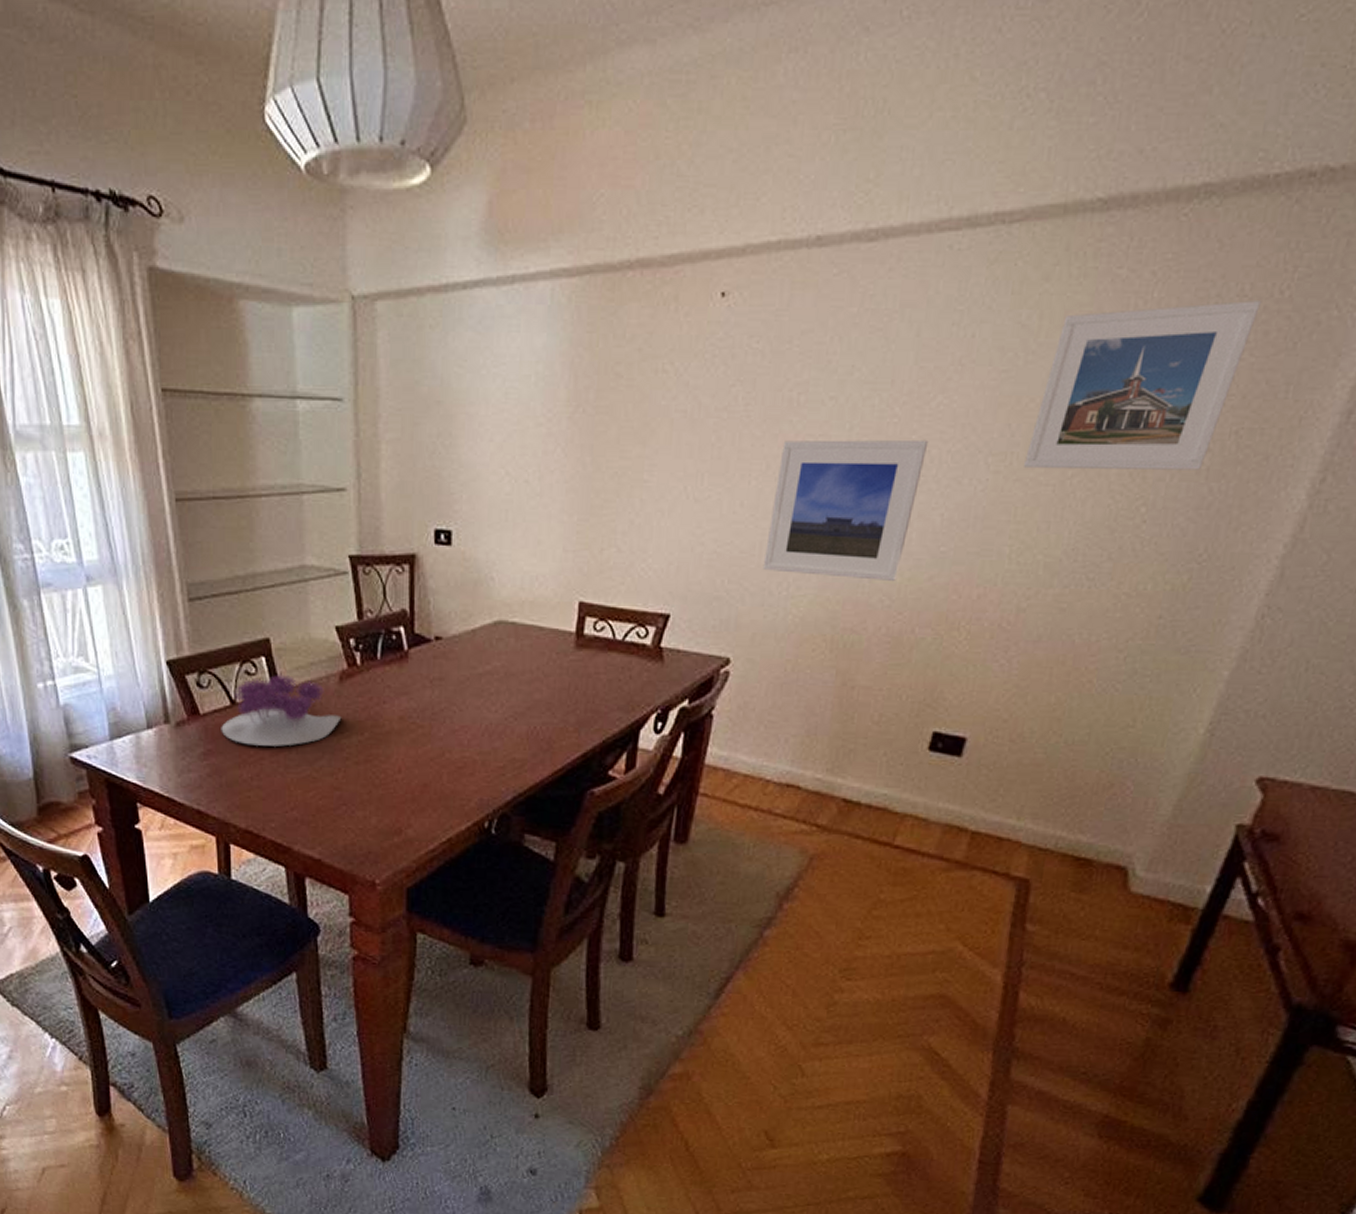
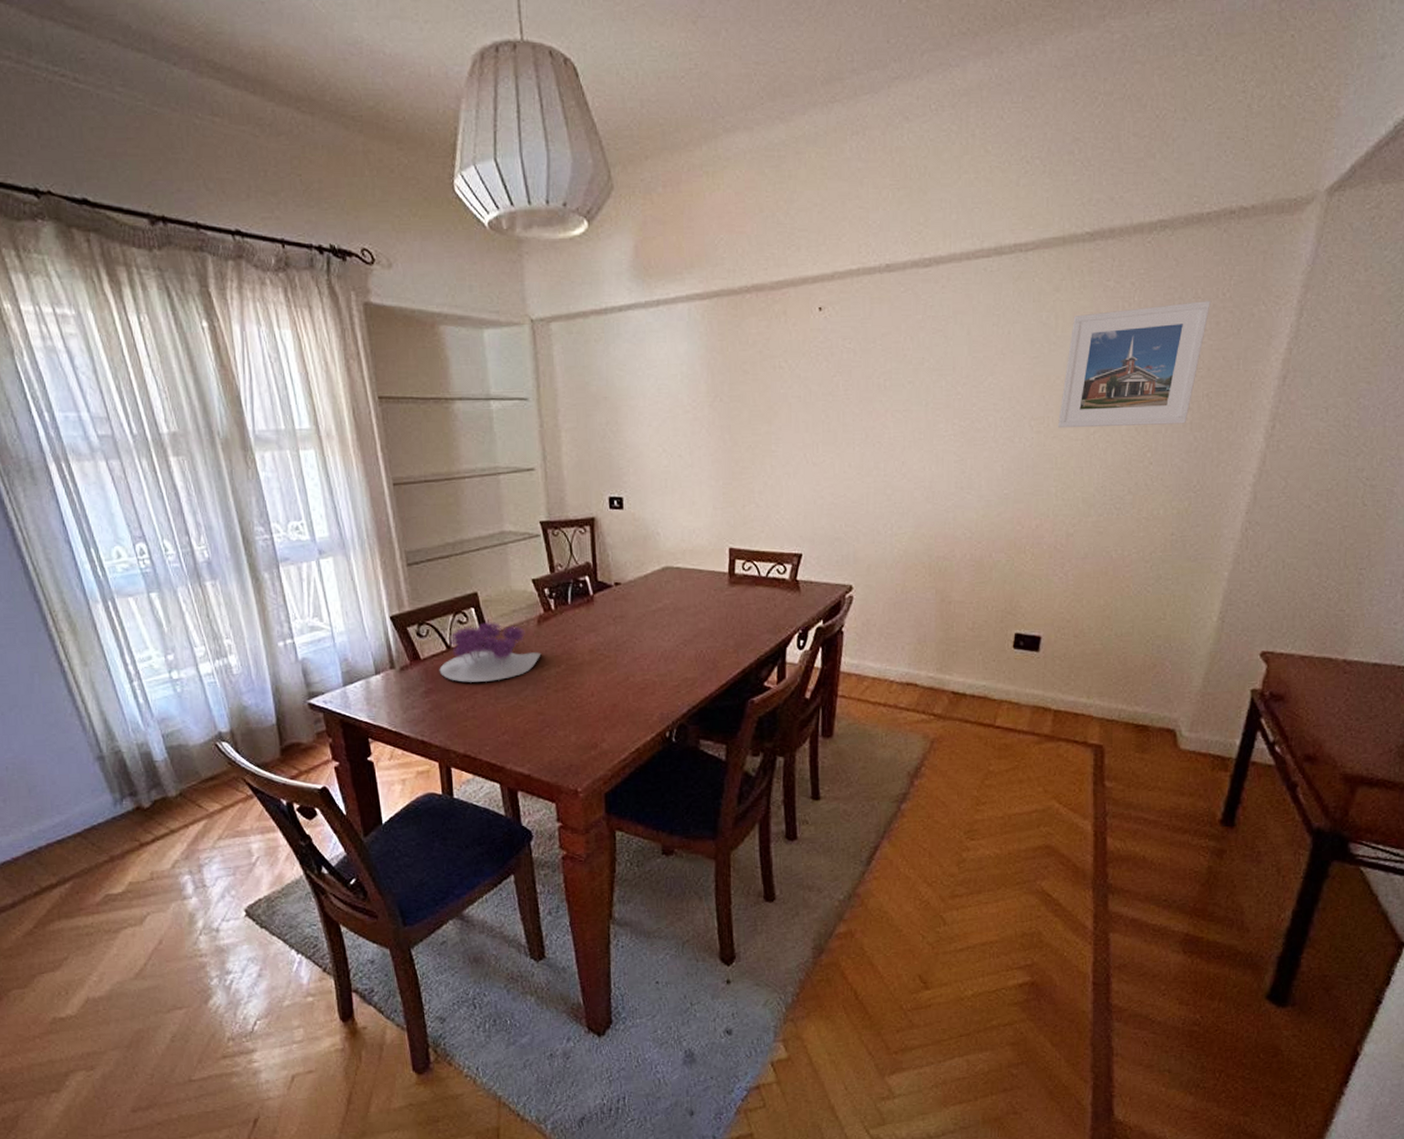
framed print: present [762,439,929,581] -> none [870,410,986,518]

